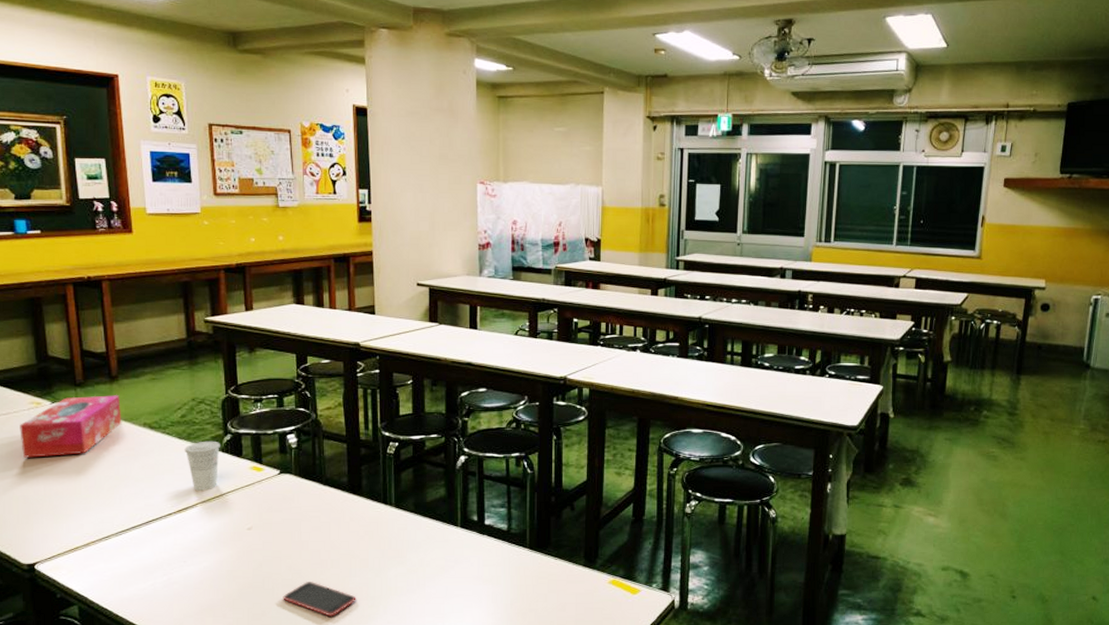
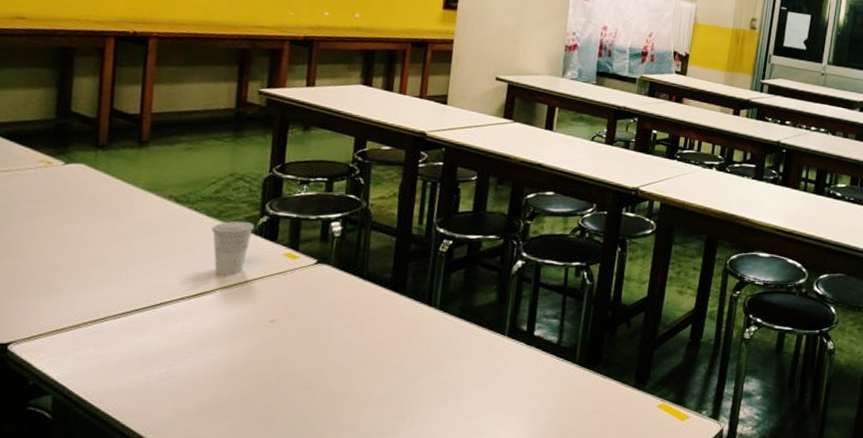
tissue box: present [20,395,122,458] -> none [18,159,147,224]
smartphone: present [283,582,356,617] -> none [298,385,382,426]

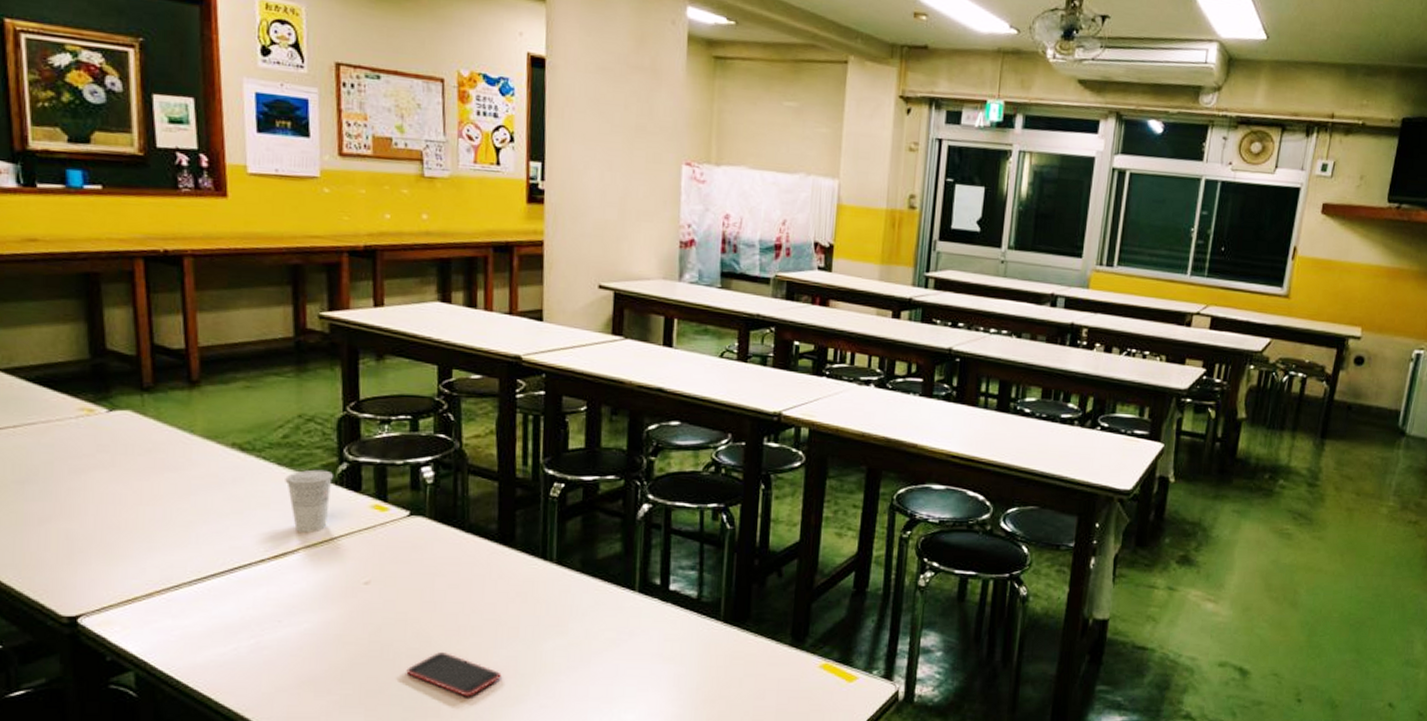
smartphone: none [298,385,382,426] -> present [406,652,502,697]

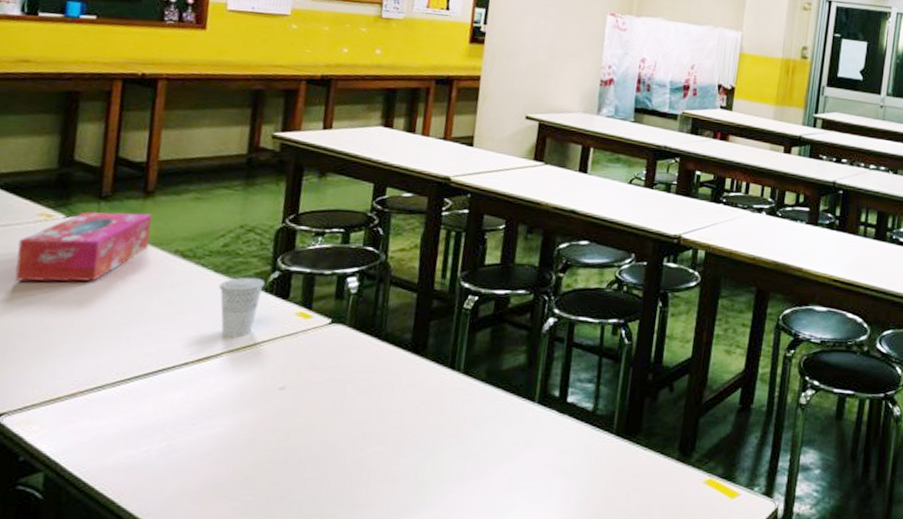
tissue box: none [63,404,203,480] -> present [14,211,153,282]
smartphone: present [406,652,502,697] -> none [308,459,400,506]

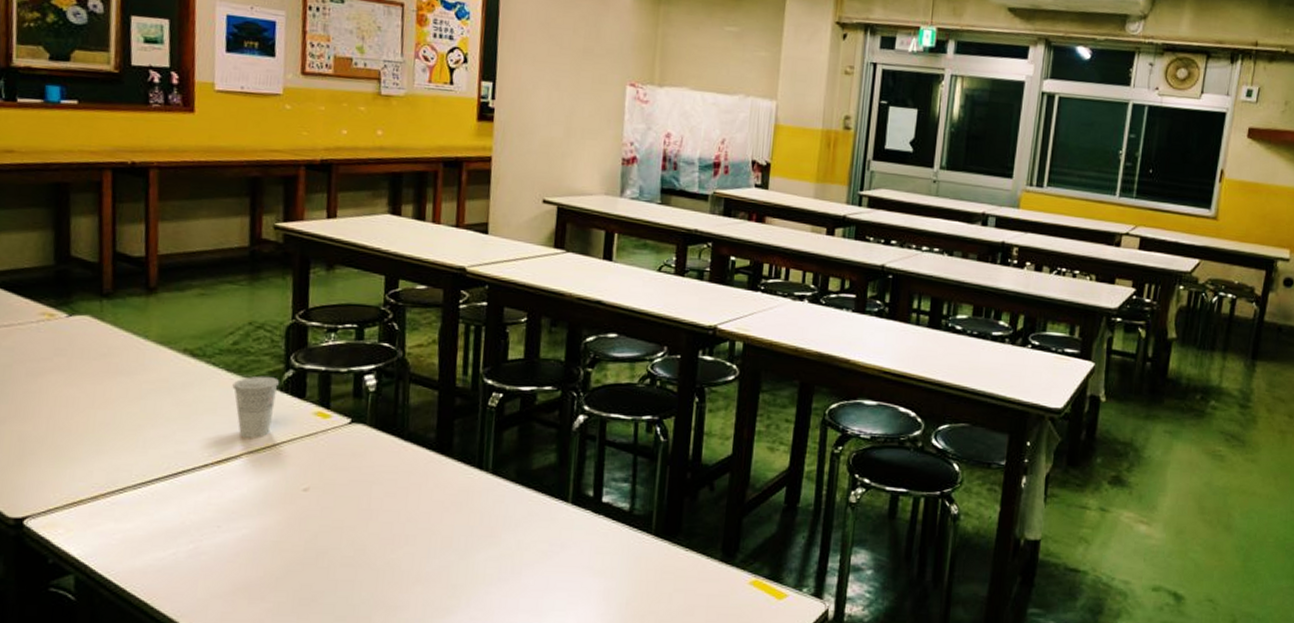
tissue box: present [14,211,153,282] -> none [23,310,157,383]

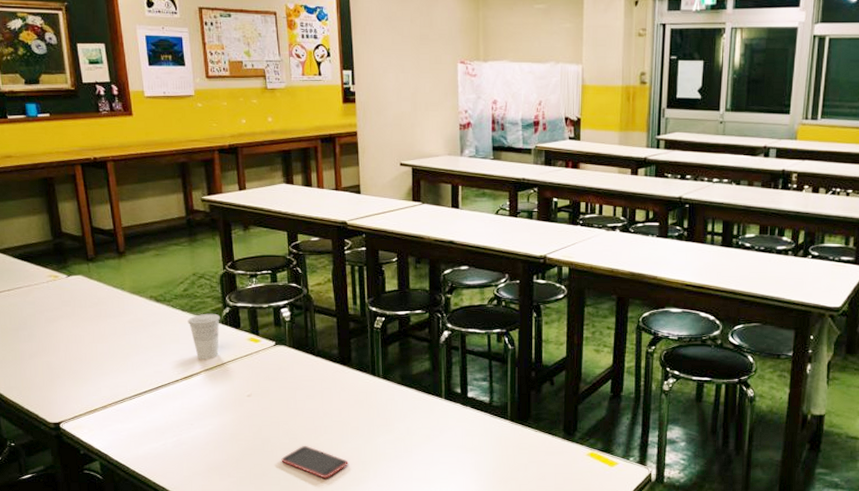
smartphone: none [339,561,433,607] -> present [281,446,348,479]

